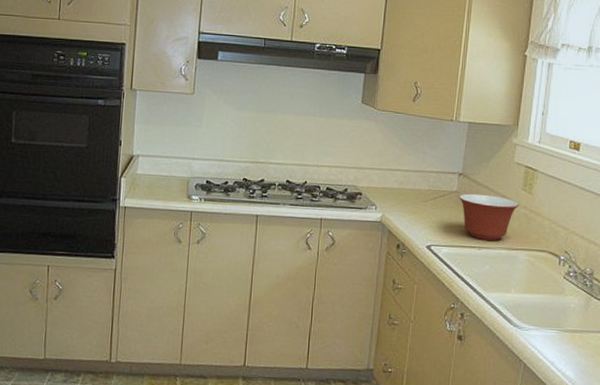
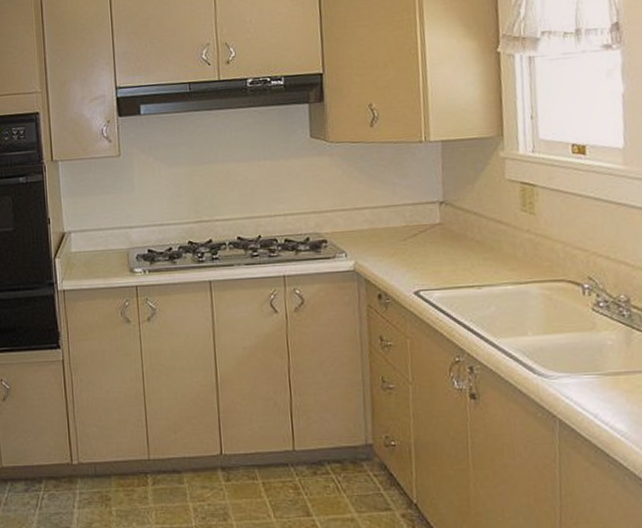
mixing bowl: present [459,193,520,241] -> none [443,222,521,276]

